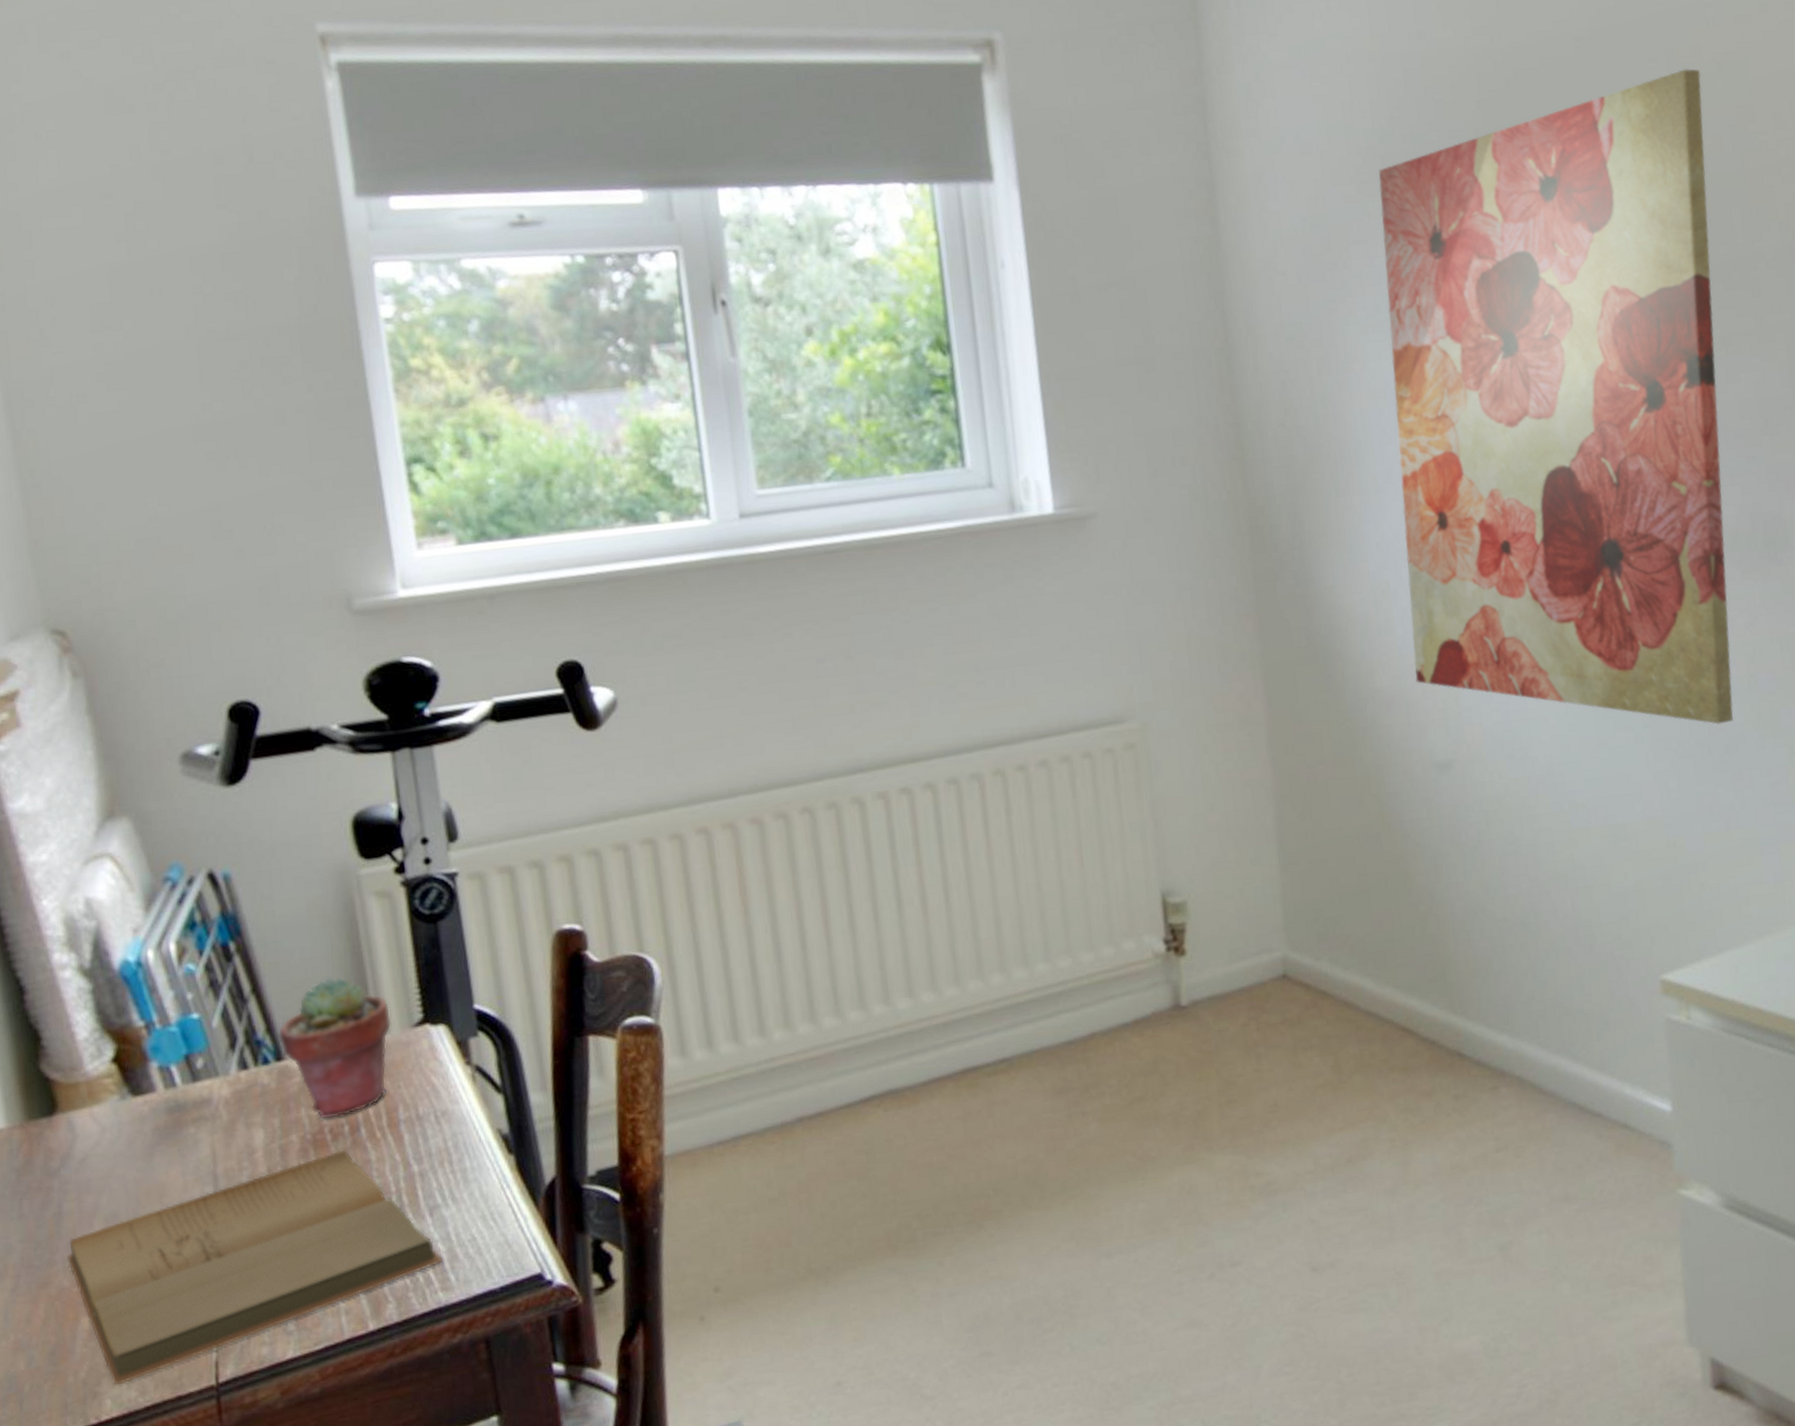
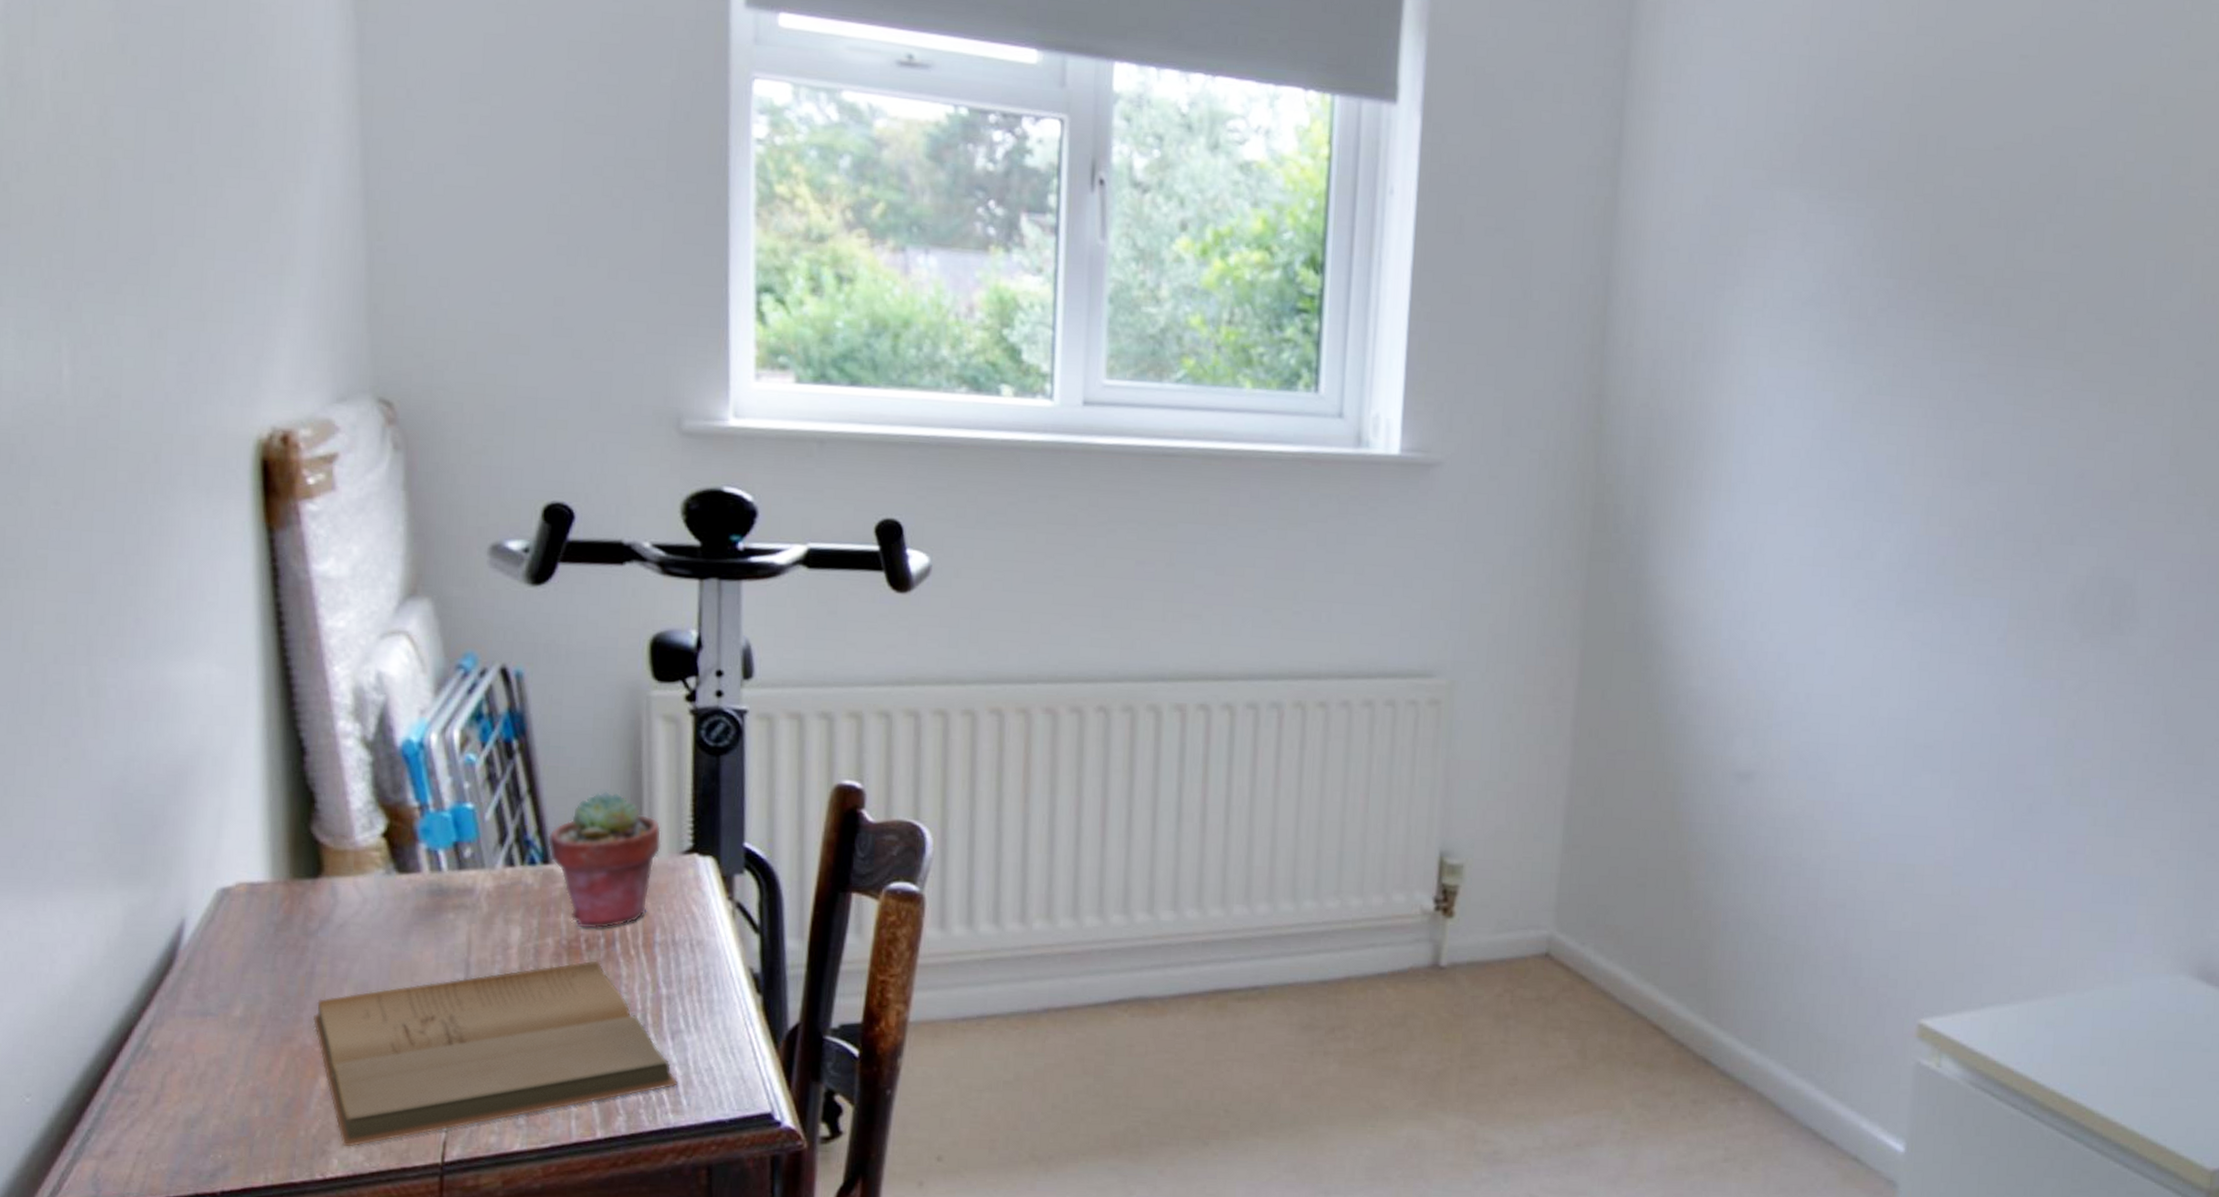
wall art: present [1379,69,1733,724] -> none [1732,108,2144,783]

